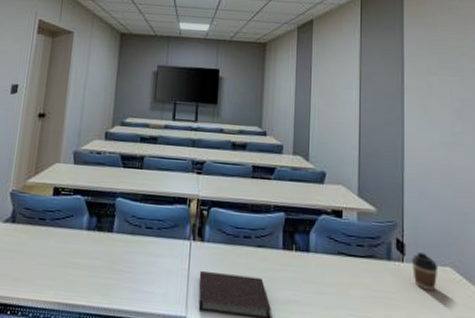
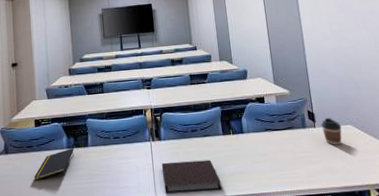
notepad: none [40,230,95,263] -> present [33,148,74,181]

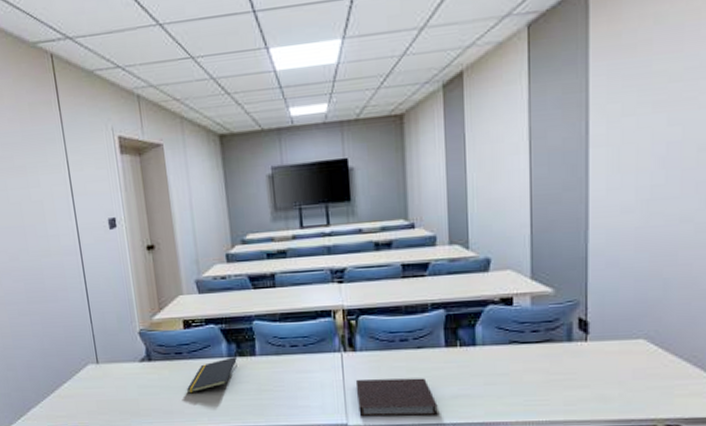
coffee cup: present [320,118,342,145] -> none [596,329,629,366]

